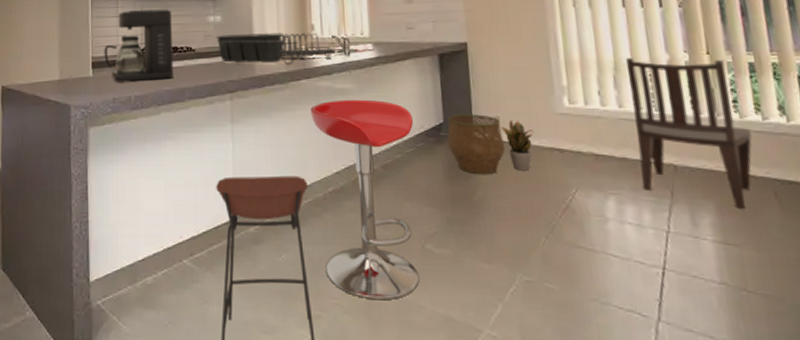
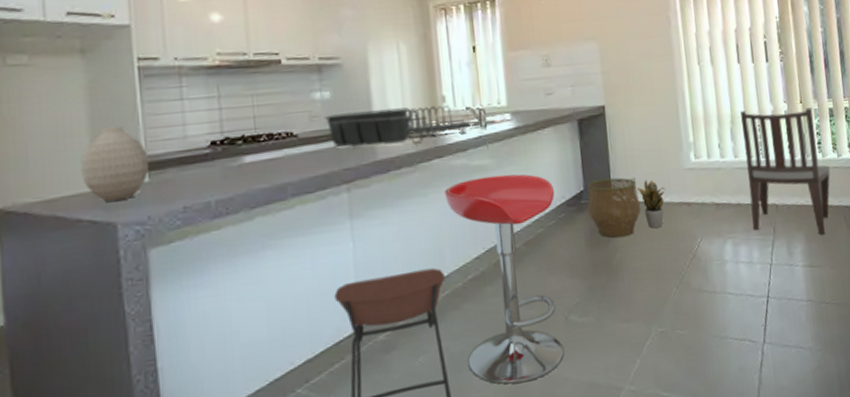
vase: none [52,33,94,88] -> present [81,125,150,202]
coffee maker: present [104,9,174,82] -> none [164,86,271,186]

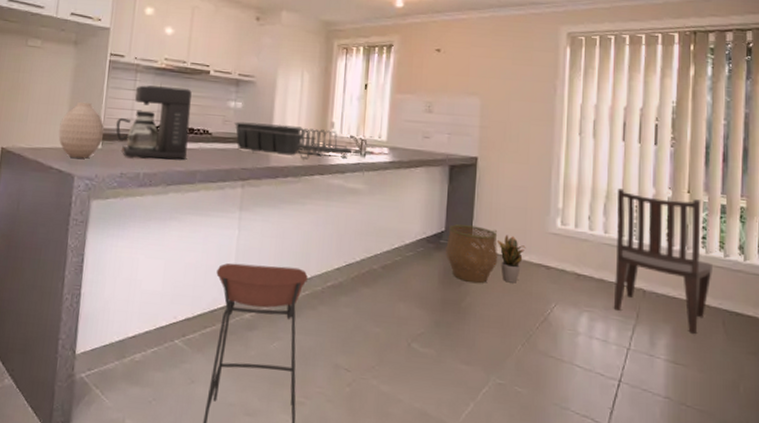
coffee maker: none [164,86,271,186] -> present [116,85,192,159]
bar stool: present [445,174,564,385] -> none [314,199,417,393]

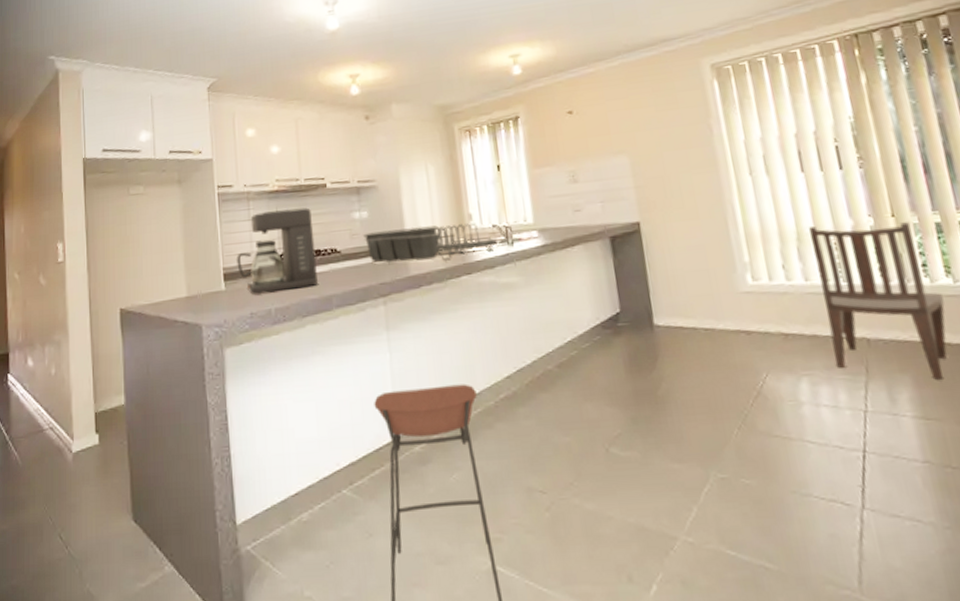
vase: present [58,101,105,159] -> none [177,242,226,306]
basket: present [446,224,498,284] -> none [623,299,689,366]
potted plant: present [498,234,526,283] -> none [683,303,718,359]

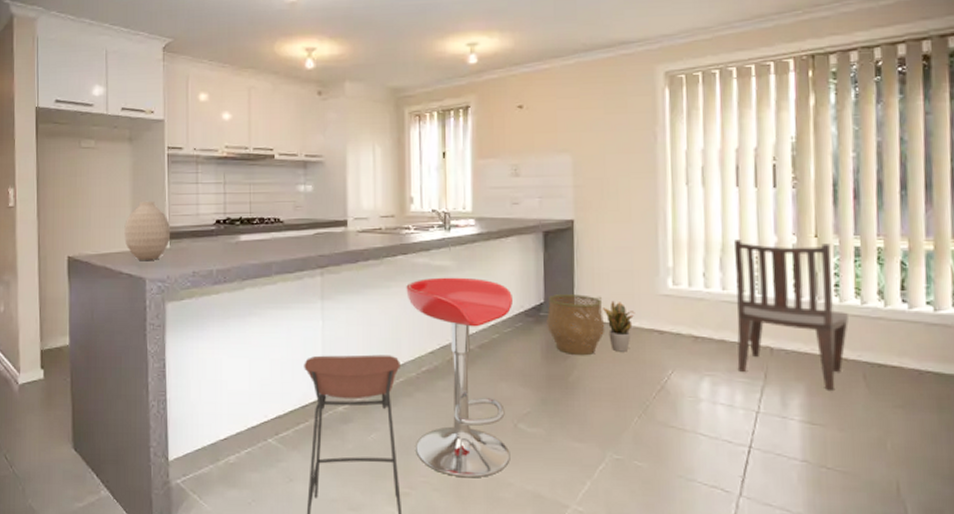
vase: none [177,242,226,306] -> present [124,200,171,260]
coffee maker: present [236,207,319,295] -> none [182,176,260,255]
dish rack: present [363,223,499,263] -> none [307,205,436,241]
bar stool: none [474,292,606,516] -> present [406,277,512,478]
basket: none [623,299,689,366] -> present [547,294,605,356]
potted plant: none [683,303,718,359] -> present [603,300,635,352]

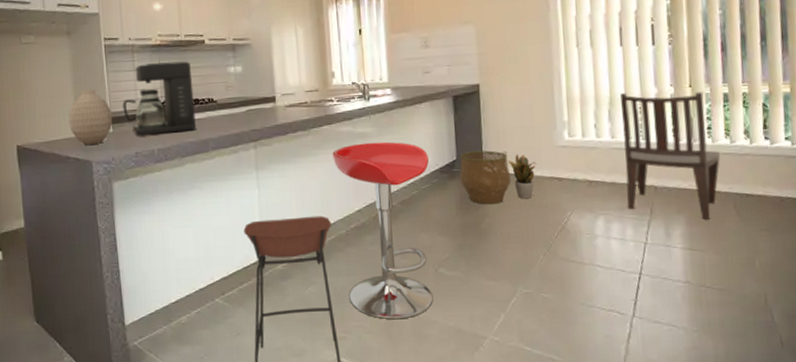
coffee maker: none [182,176,260,255] -> present [122,61,197,136]

